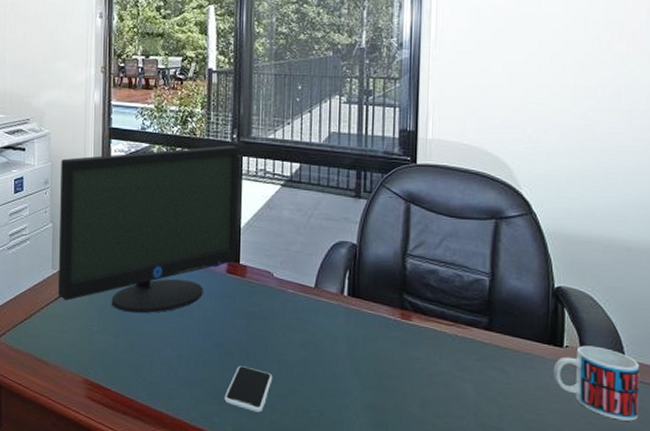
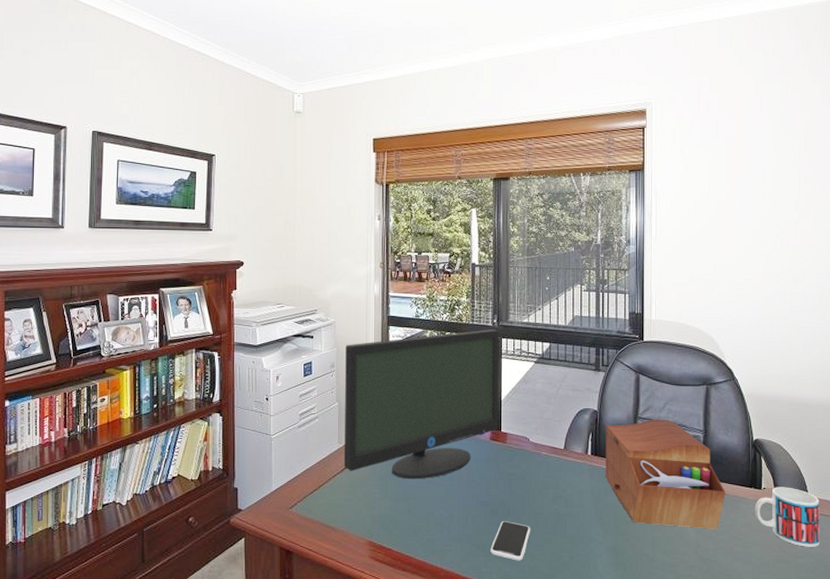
sewing box: none [364,257,517,392] -> present [605,419,726,529]

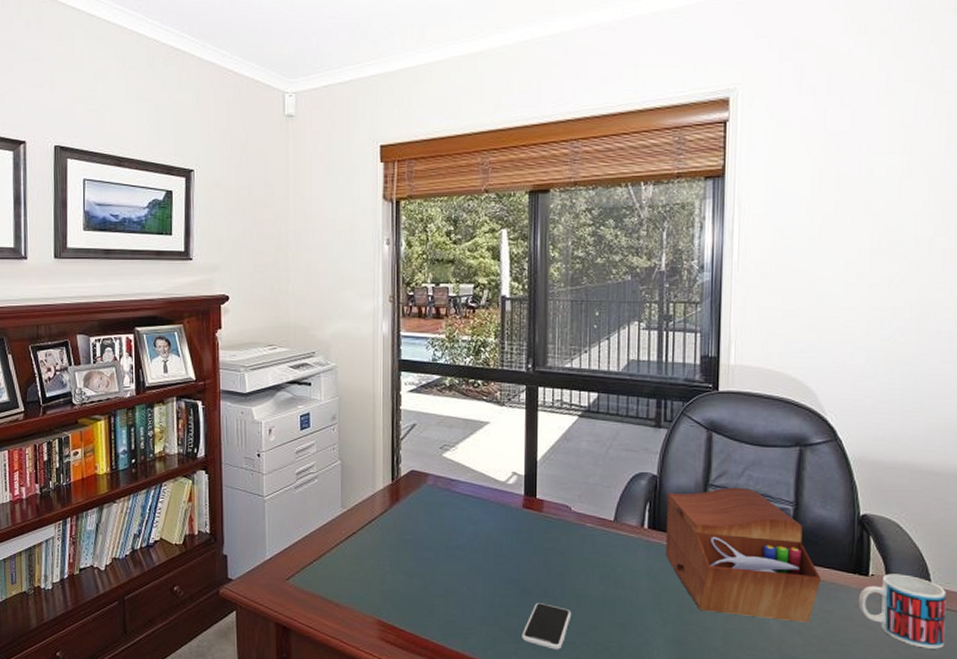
monitor: present [344,329,499,480] -> none [349,376,534,552]

